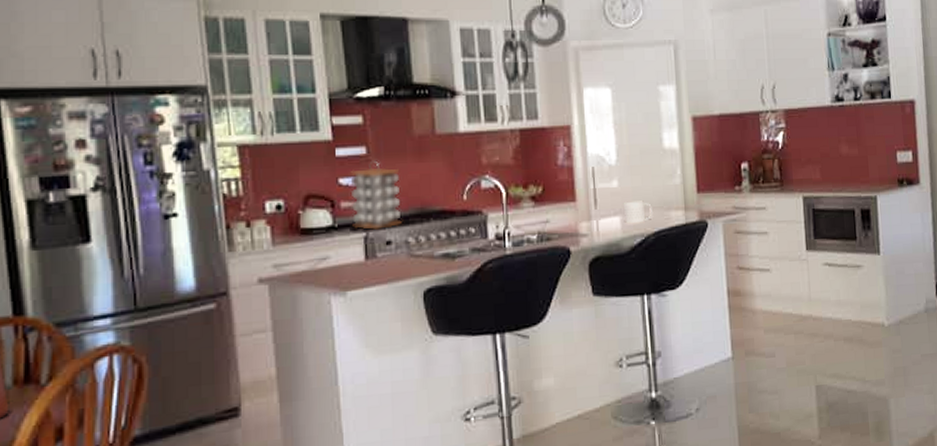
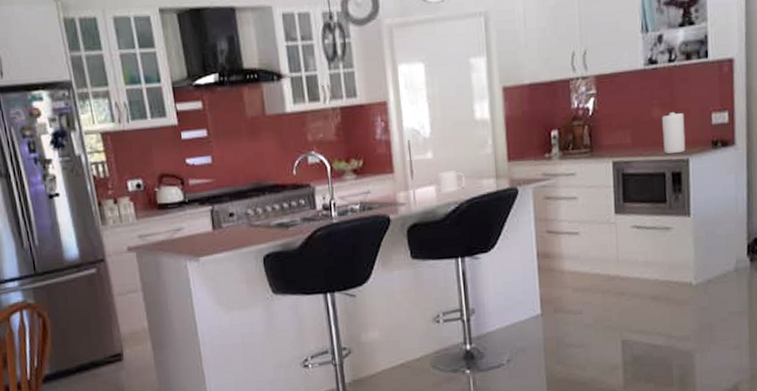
spice rack: present [350,160,402,230] -> none [194,141,242,204]
paper towel holder: none [850,148,874,191] -> present [662,111,686,155]

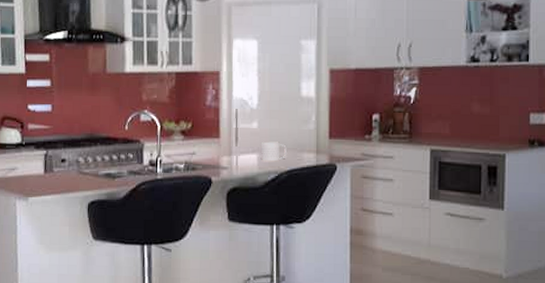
paper towel holder: present [662,111,686,155] -> none [481,108,503,148]

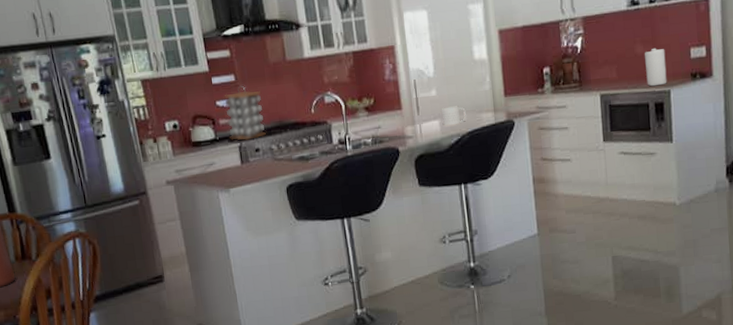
spice rack: none [36,92,76,149] -> present [224,85,266,141]
paper towel holder: none [481,108,503,148] -> present [645,47,667,87]

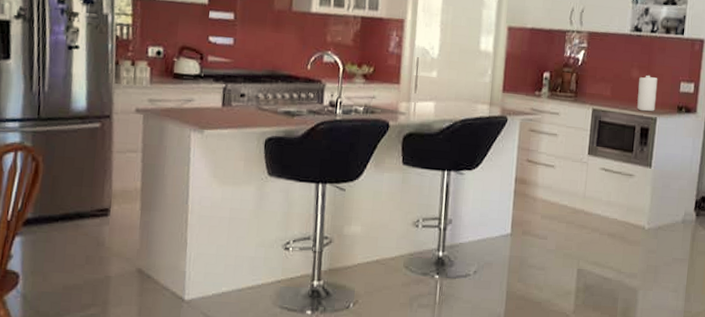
spice rack: present [224,85,266,141] -> none [215,25,259,84]
mug: present [441,106,466,127] -> none [438,91,463,111]

